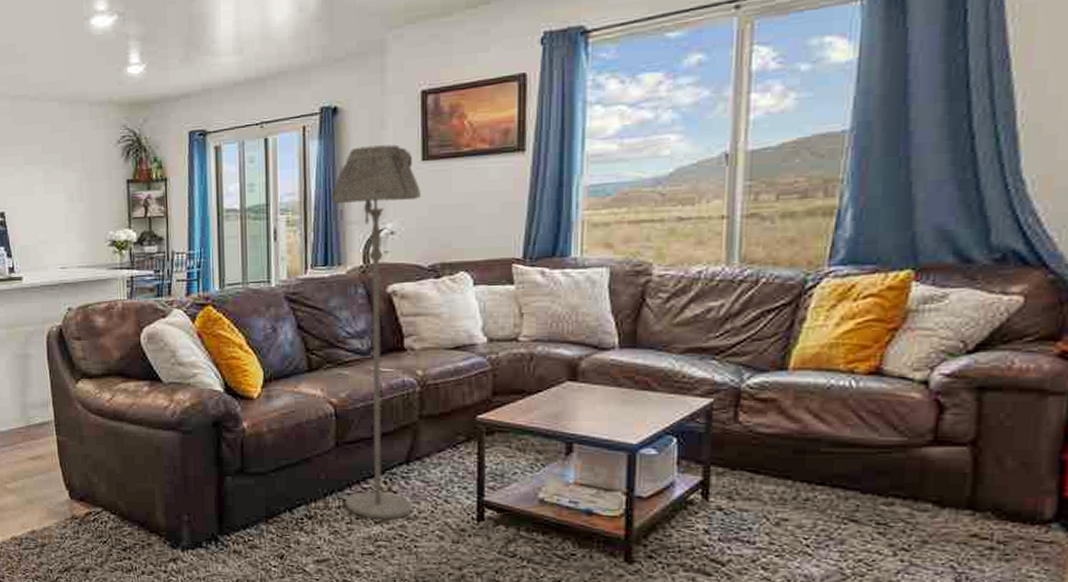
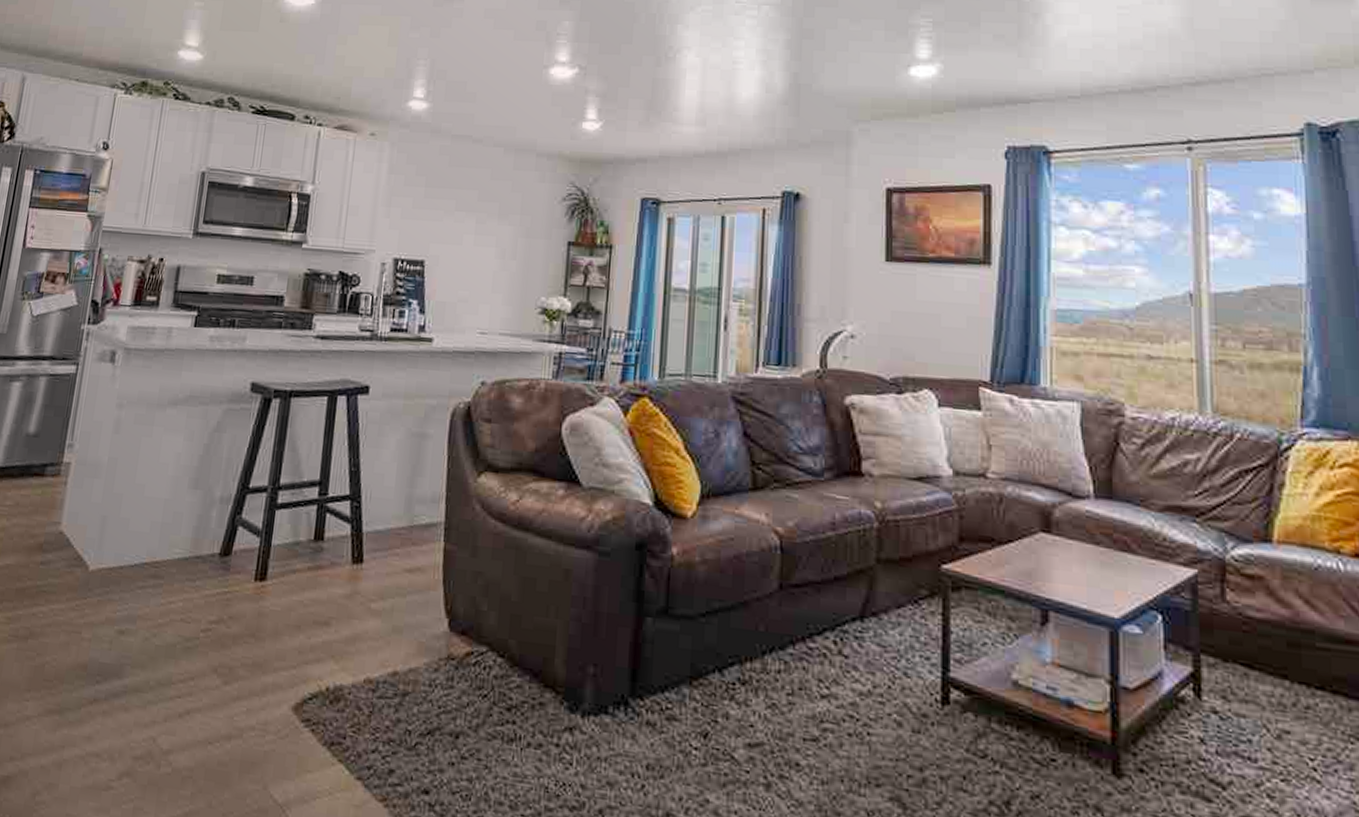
floor lamp: present [331,144,421,520] -> none [786,238,884,694]

